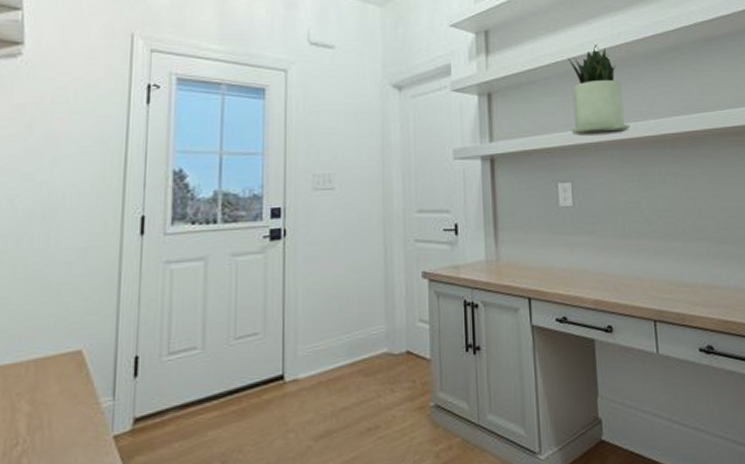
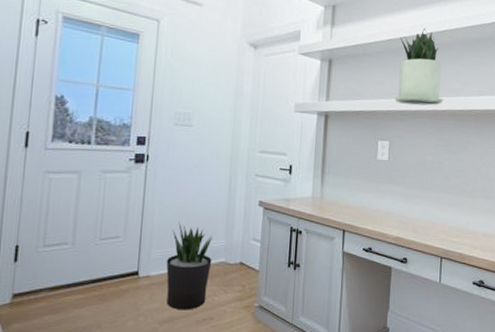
planter: none [316,306,372,420] -> present [166,221,213,310]

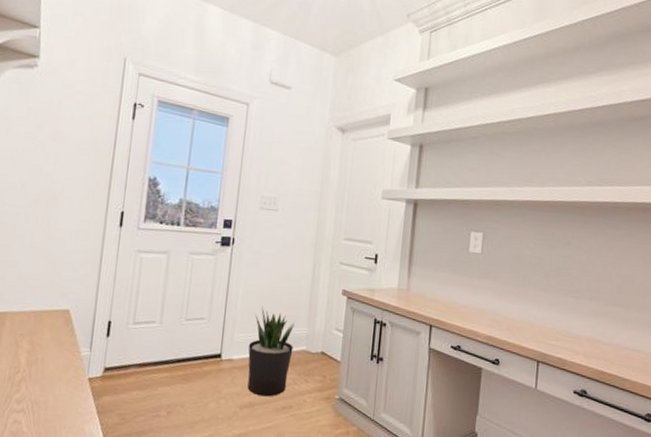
planter: present [393,28,444,106] -> none [488,112,546,196]

